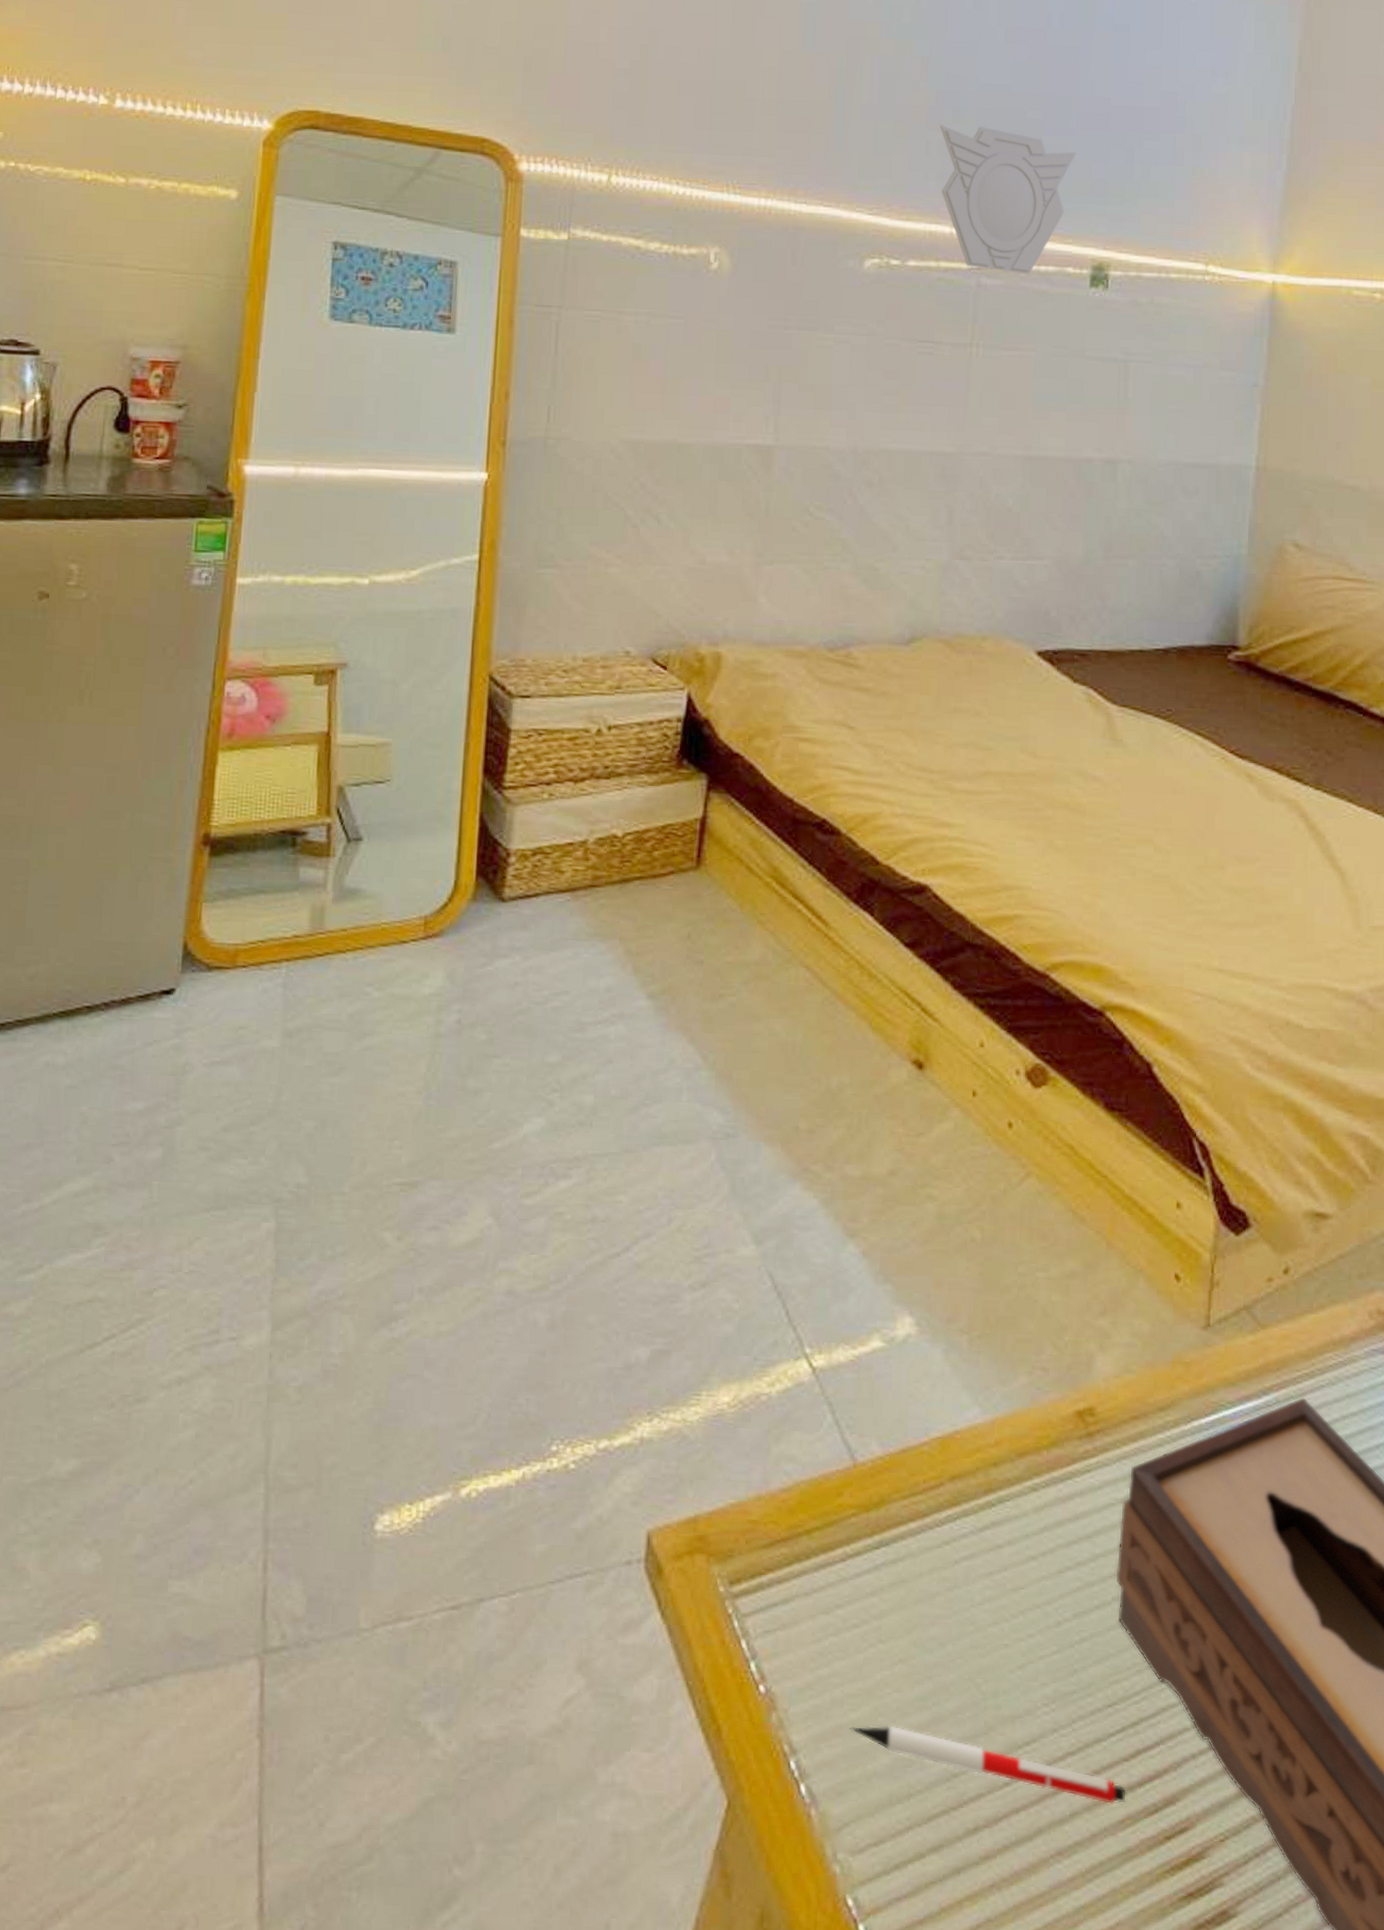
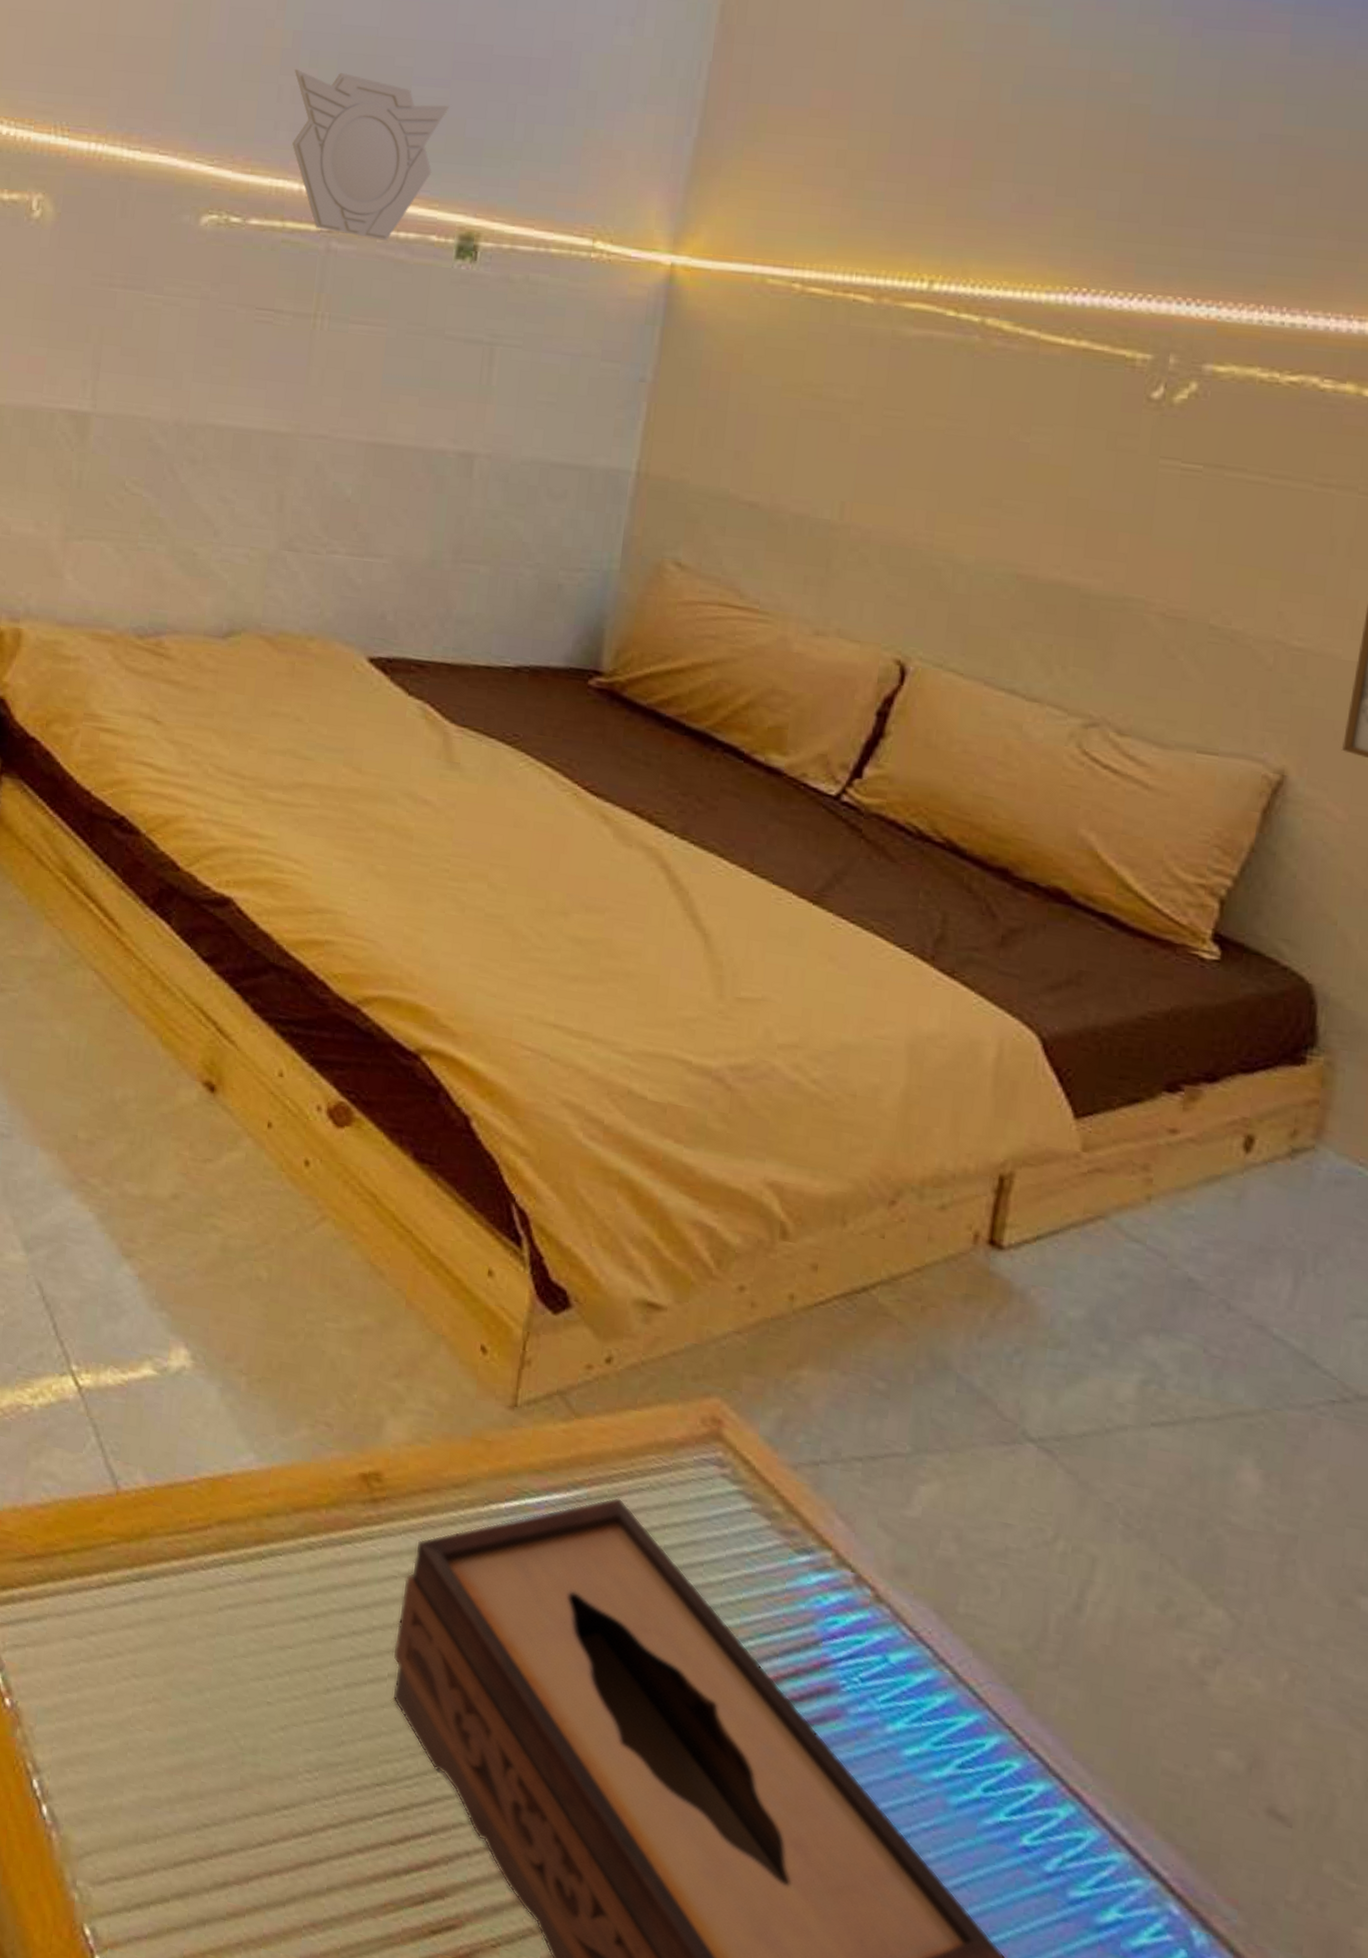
pen: present [849,1725,1126,1805] -> none [96,1756,391,1887]

